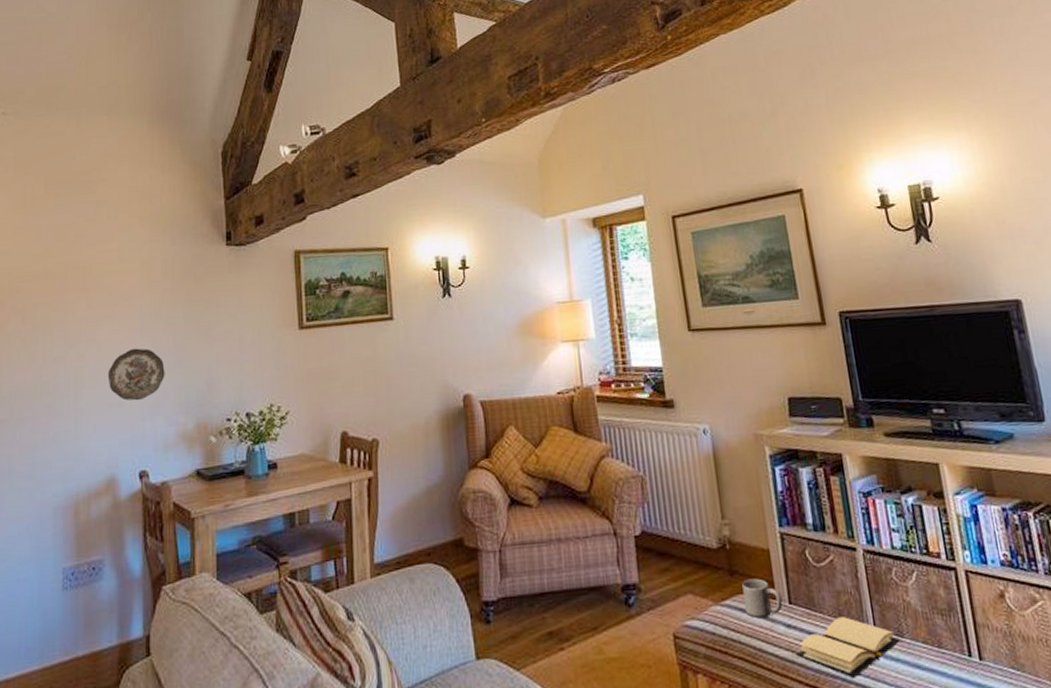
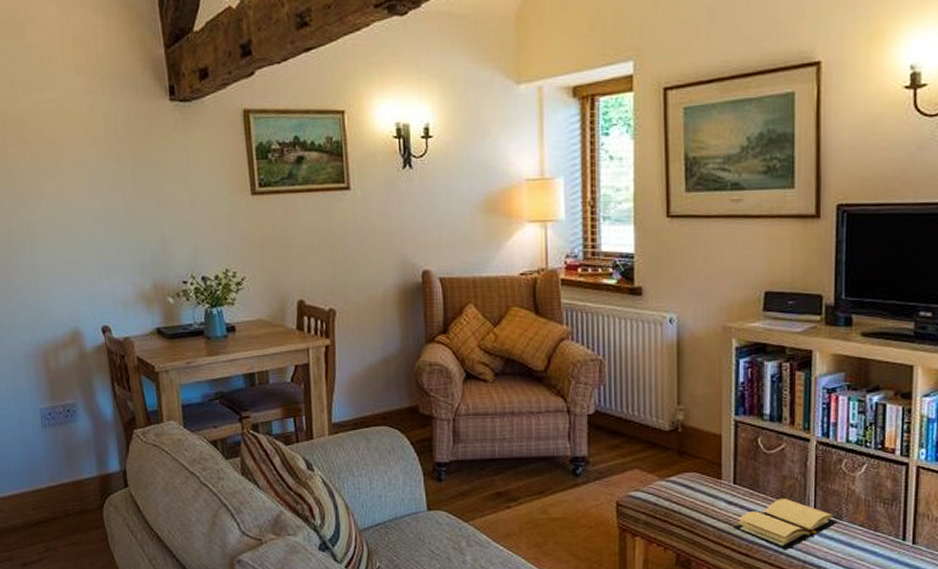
decorative plate: present [107,348,165,401] -> none [60,206,118,259]
mug: present [742,578,783,619] -> none [690,460,727,495]

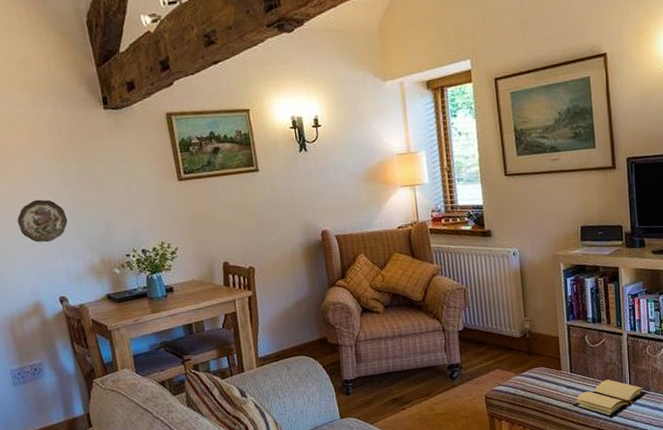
decorative plate: none [60,206,118,259] -> present [17,199,68,243]

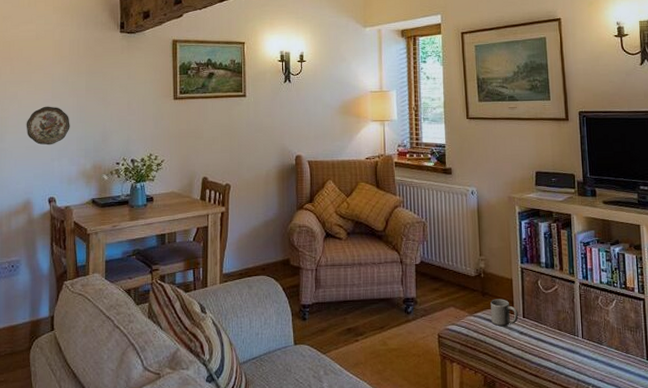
mug: none [537,356,566,383] -> present [490,299,519,327]
book: present [572,379,648,418] -> none [525,329,600,371]

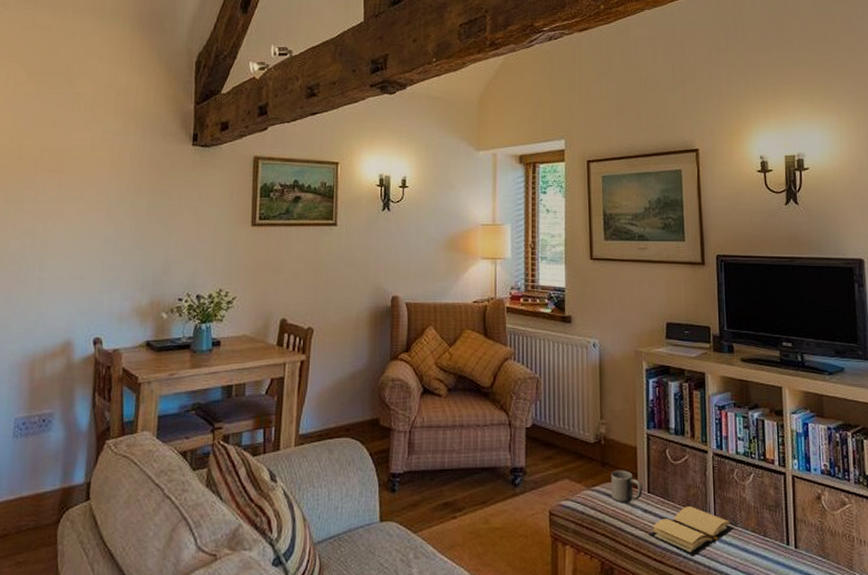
decorative plate: present [26,106,70,145] -> none [71,229,126,276]
book: none [525,329,600,371] -> present [648,506,735,556]

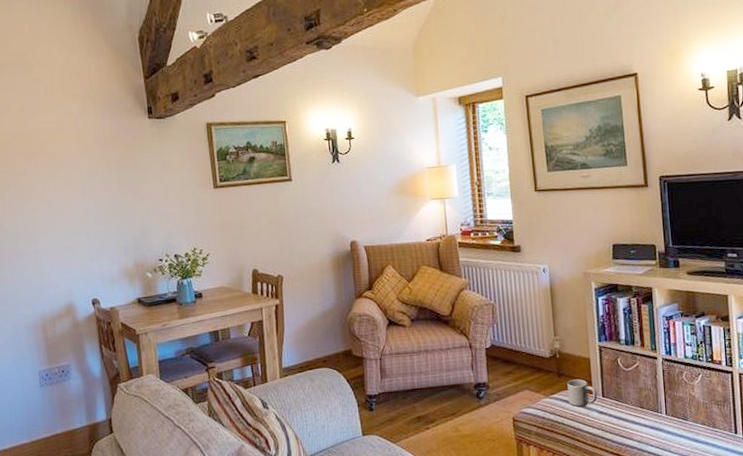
book: present [648,506,735,556] -> none [605,406,685,448]

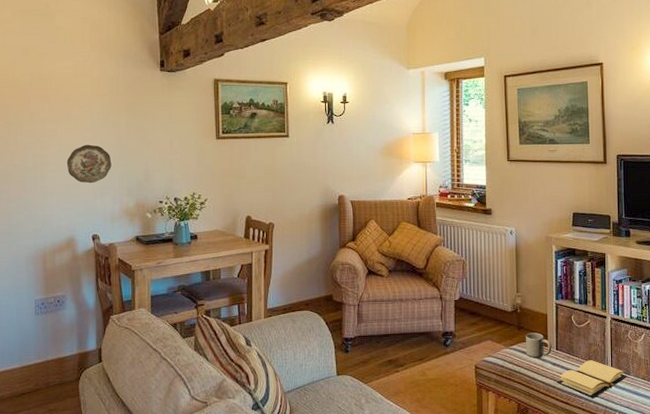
decorative plate: none [58,203,106,245] -> present [66,144,112,184]
book: none [605,406,685,448] -> present [557,360,628,399]

